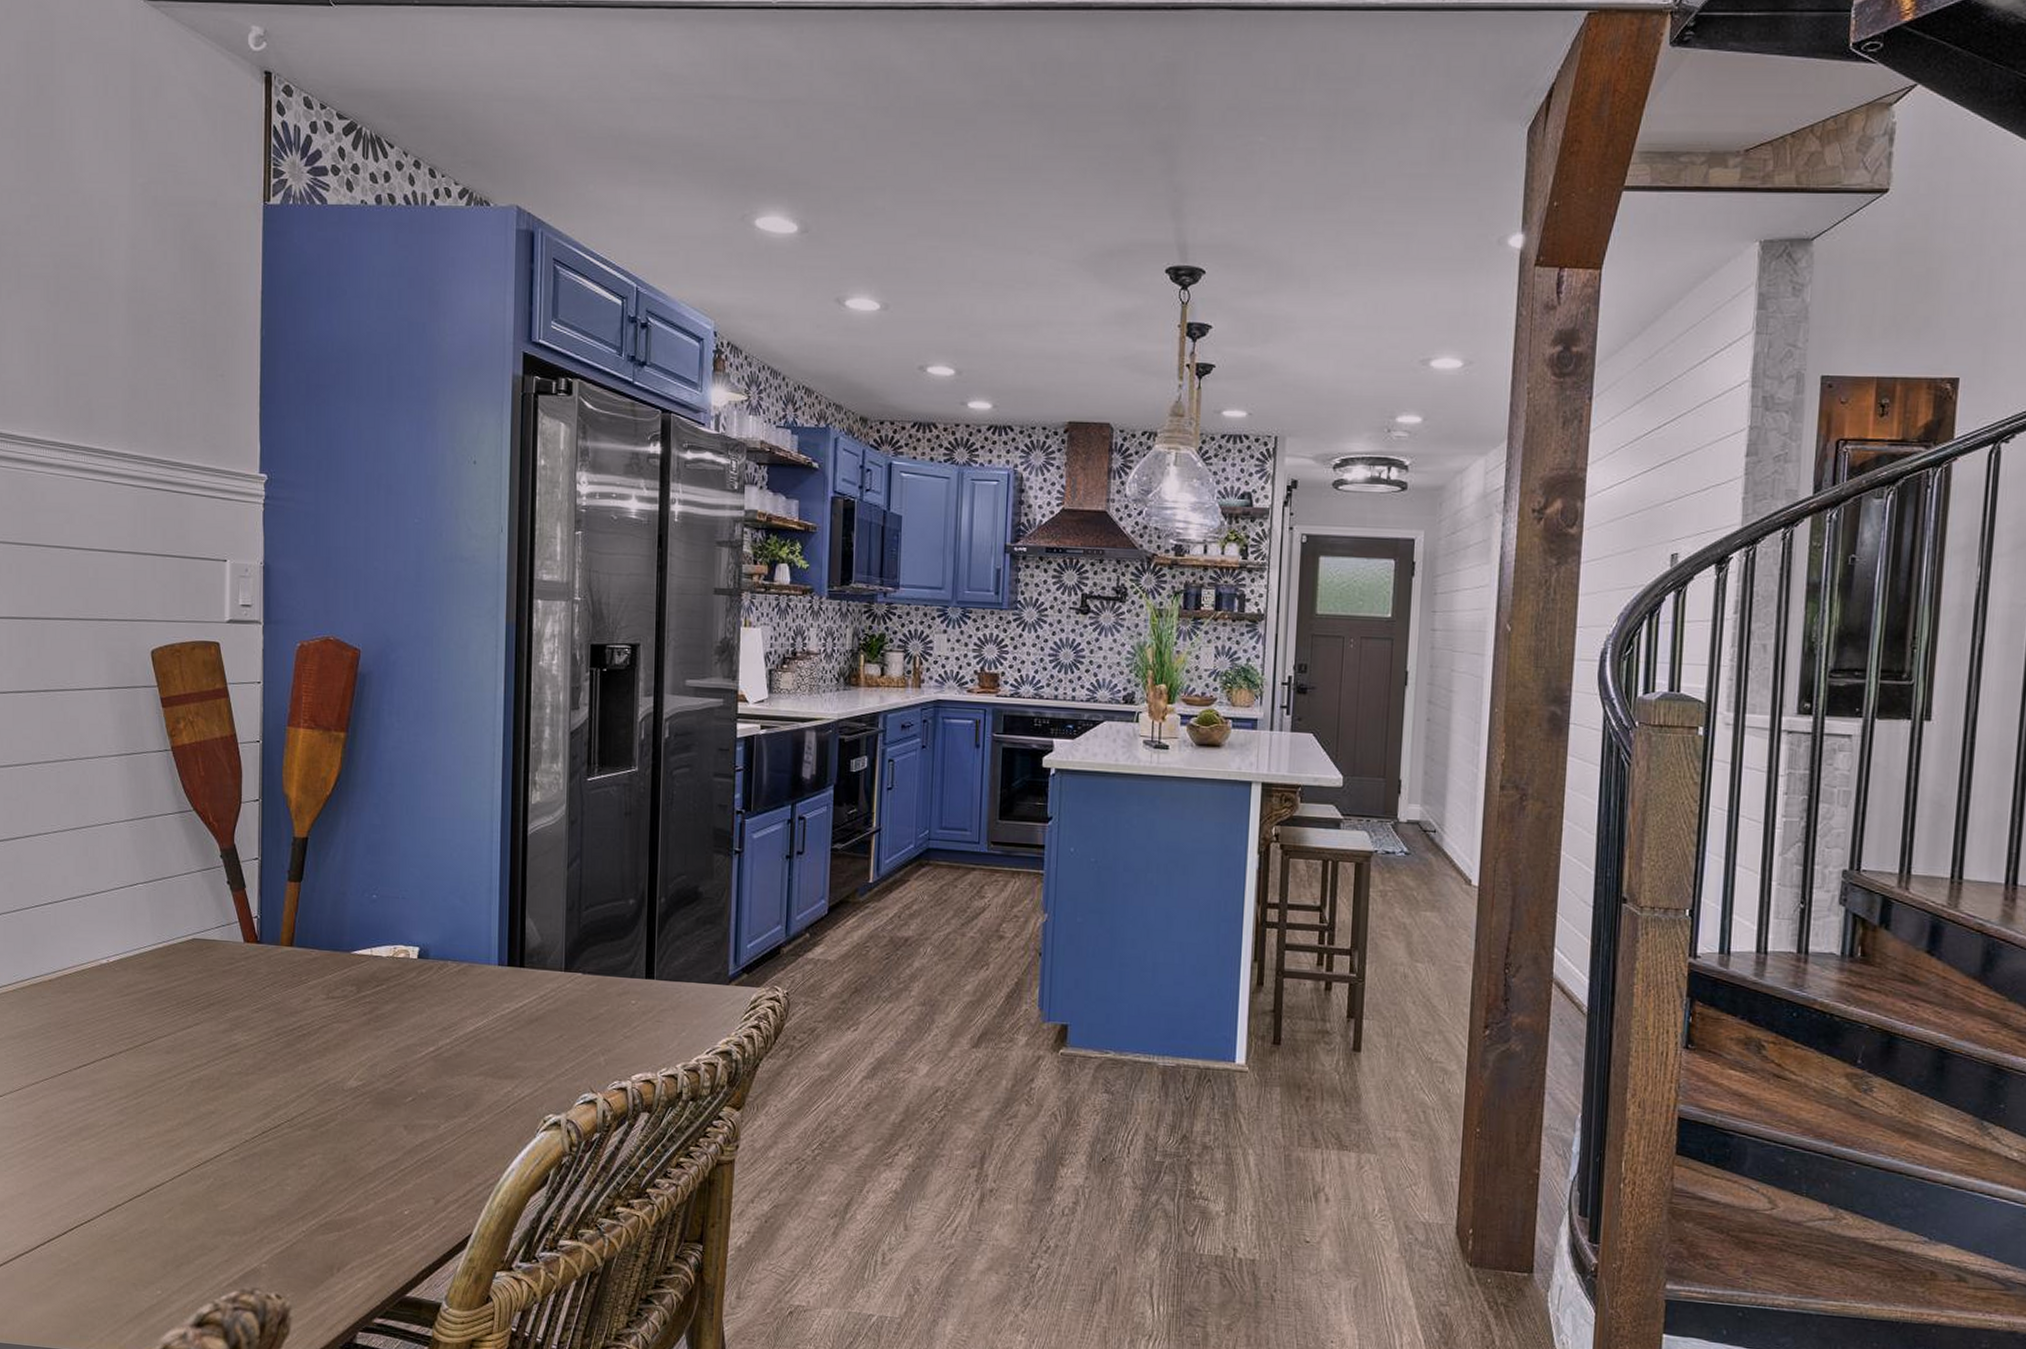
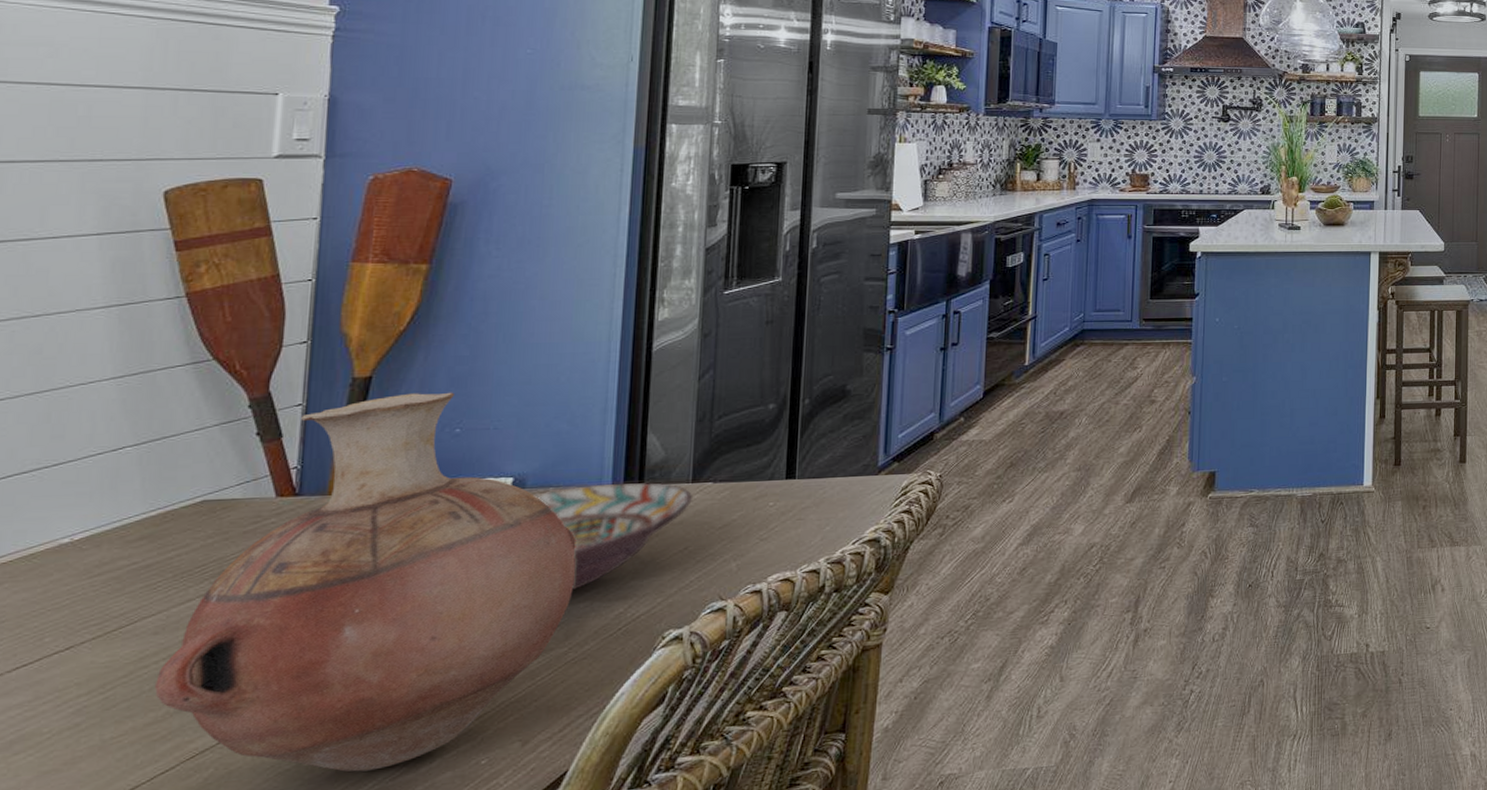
vase: none [170,856,471,1204] -> present [155,392,577,772]
decorative bowl: none [436,962,565,1064] -> present [534,482,692,591]

